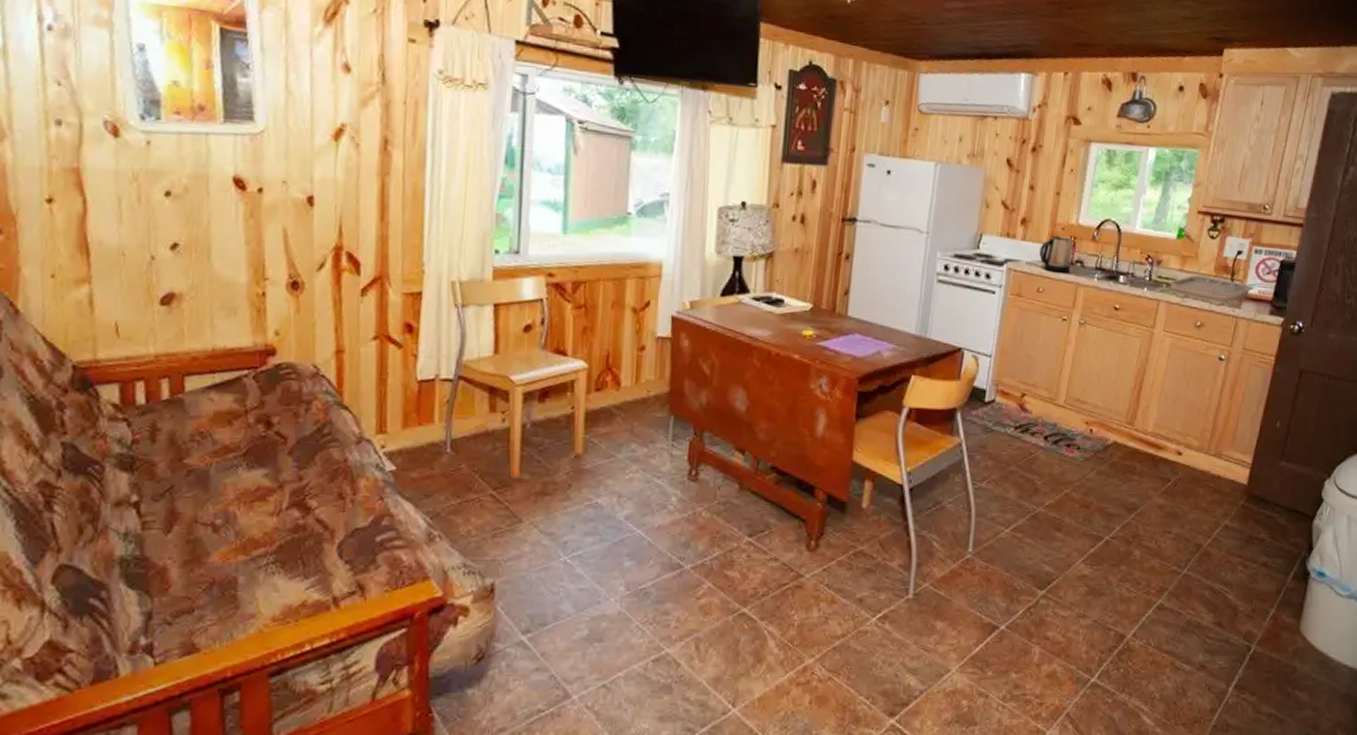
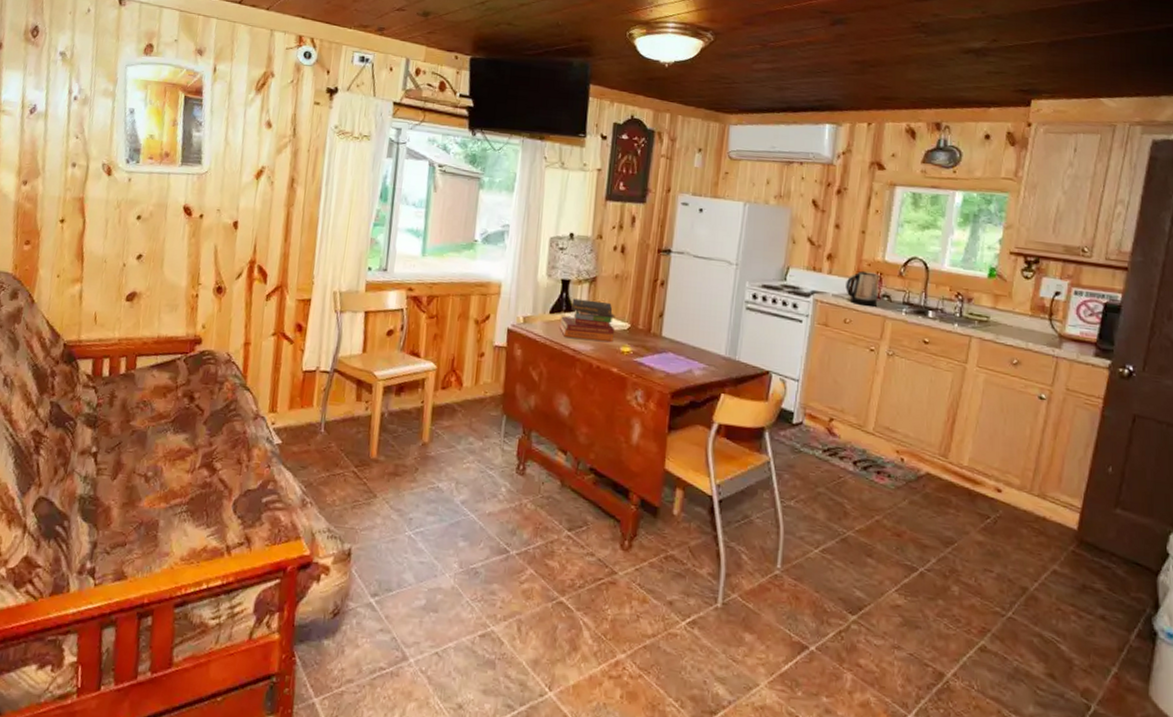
books: none [732,278,796,325] -> present [559,298,615,342]
dish rack: present [1168,275,1254,306] -> none [980,313,1075,345]

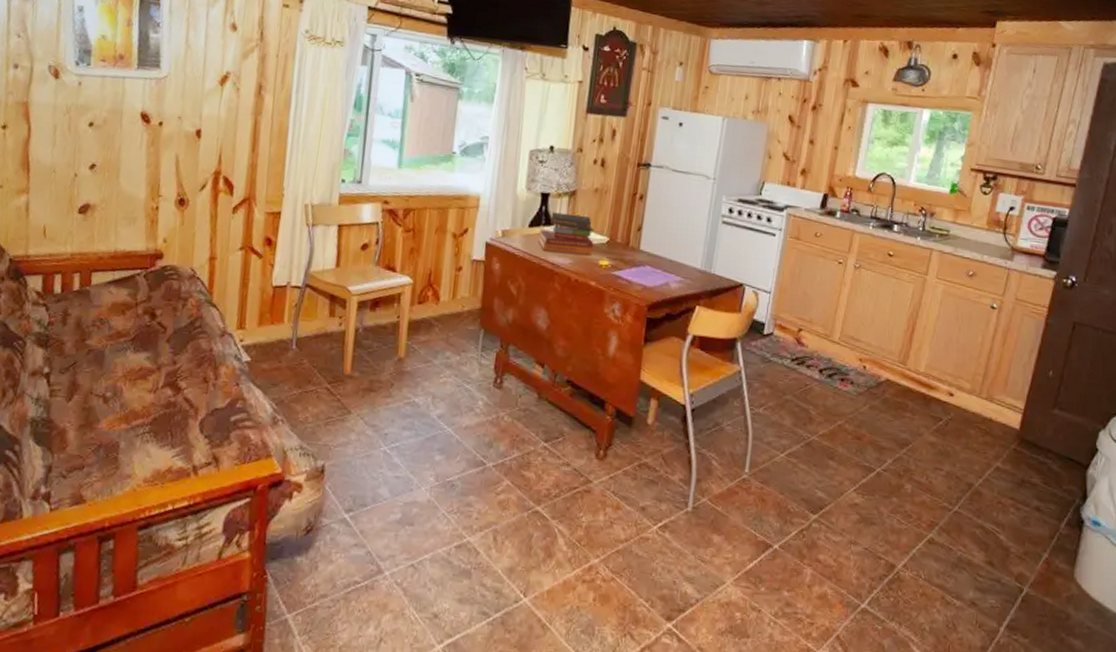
kettle: present [846,270,880,308] -> none [817,185,850,222]

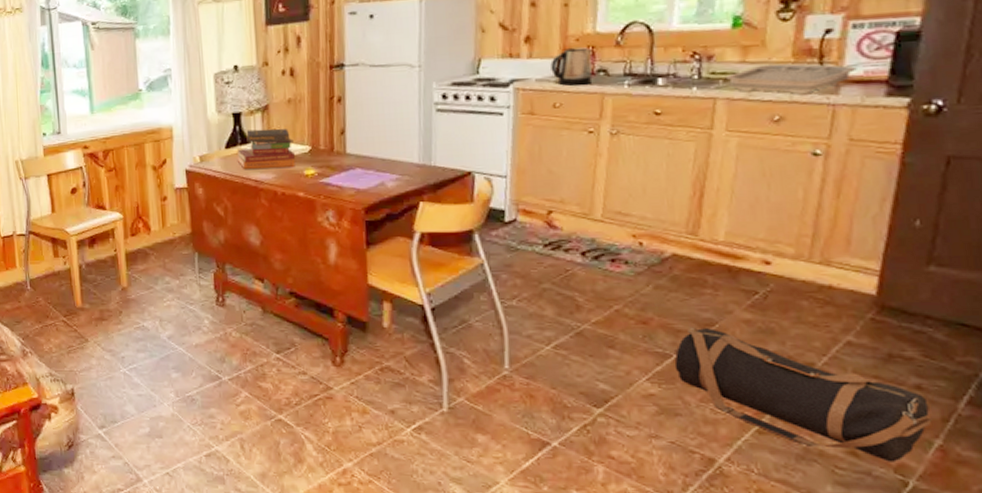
kettle: none [817,185,850,222] -> present [550,46,593,87]
duffel bag: none [876,445,1044,572] -> present [673,327,932,462]
dish rack: none [940,227,1026,257] -> present [725,63,857,95]

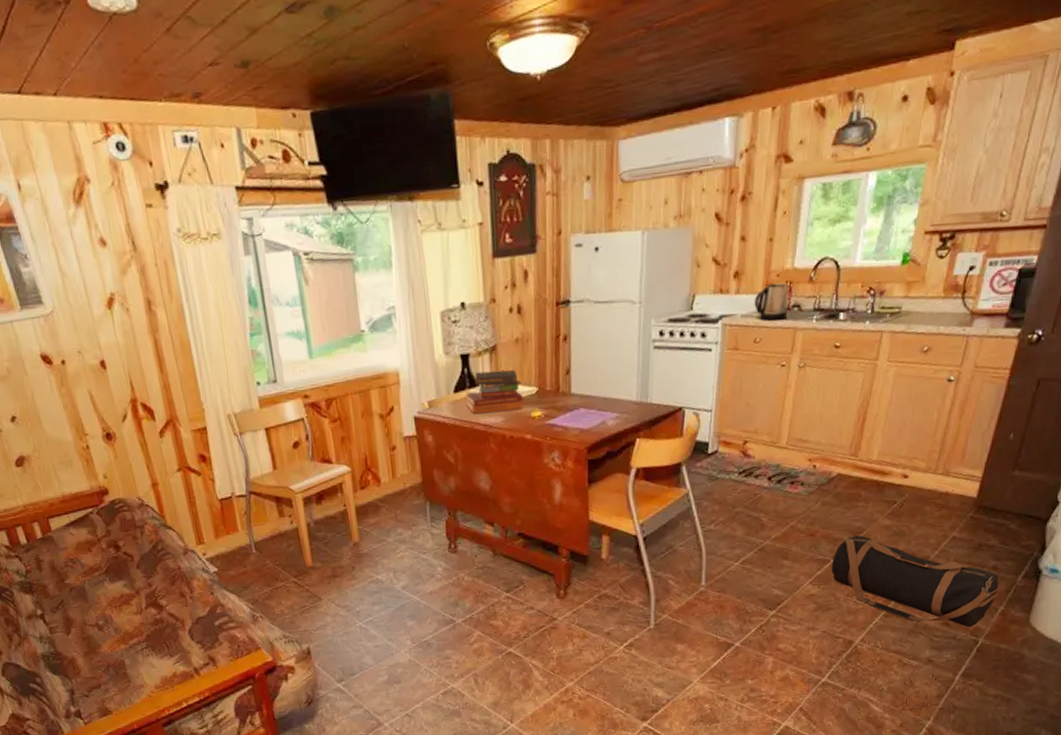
dish rack: present [725,63,857,95] -> none [891,298,988,328]

